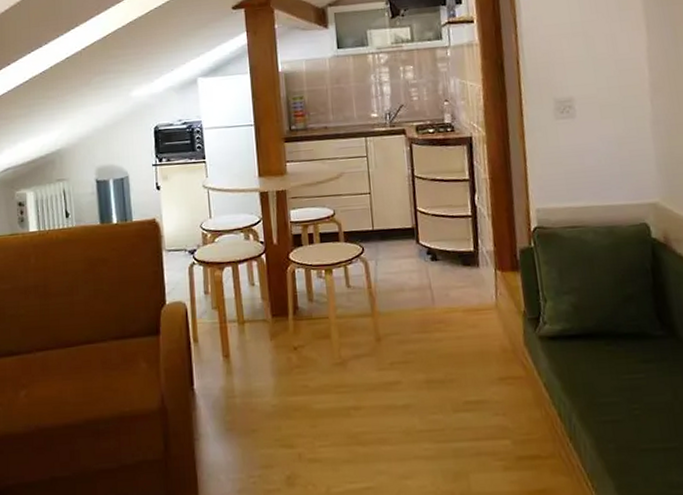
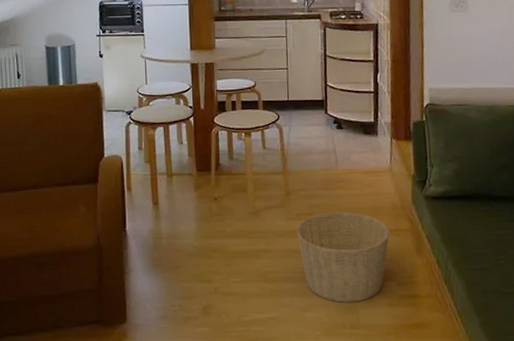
basket: none [391,358,500,467] -> present [296,212,390,303]

